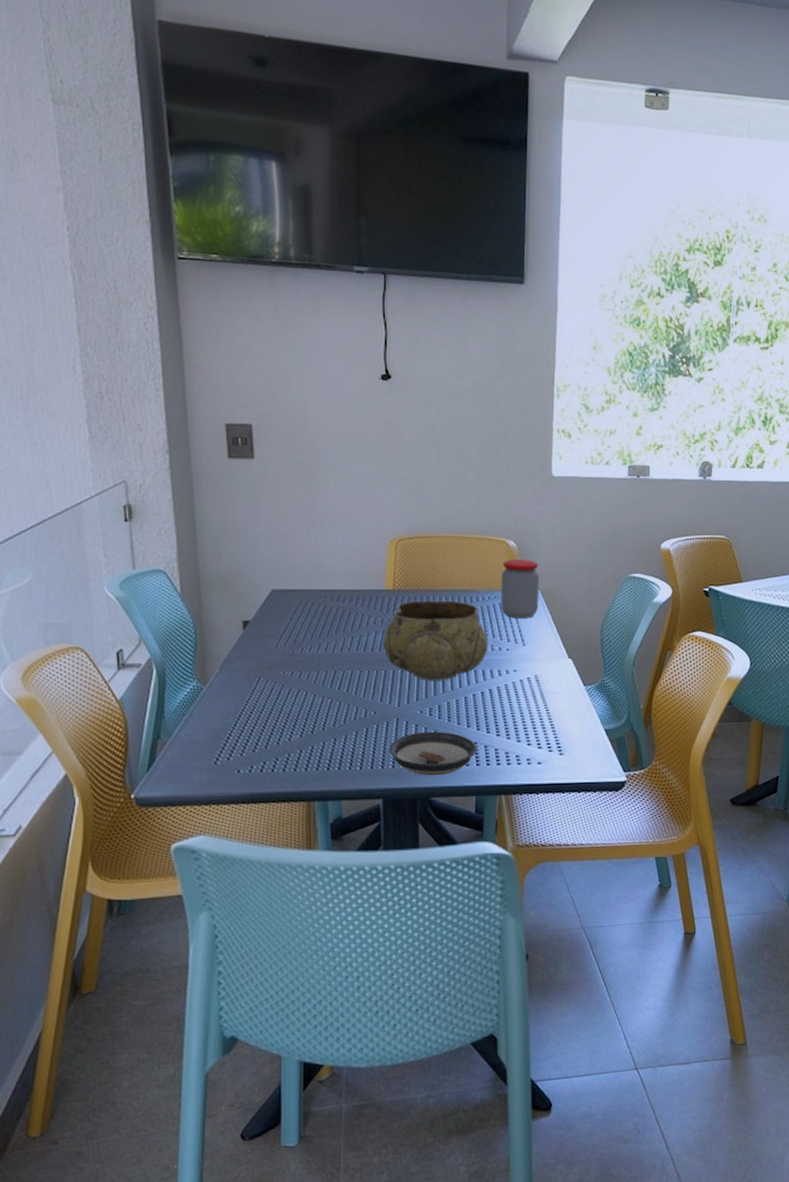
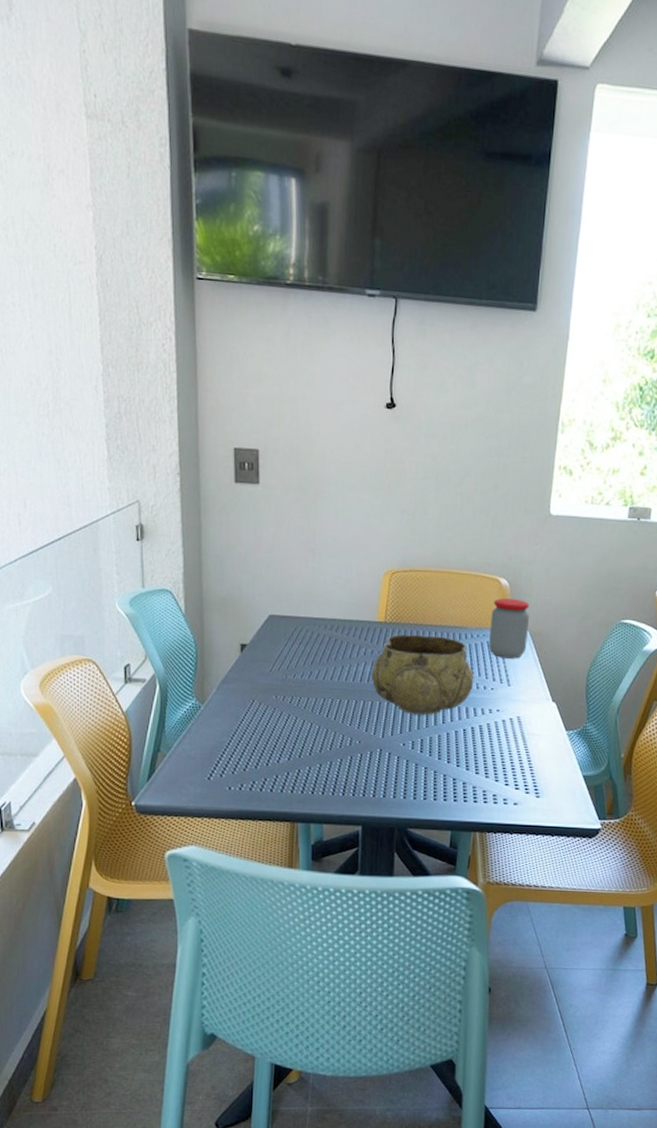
saucer: present [389,731,477,776] -> none [371,764,455,808]

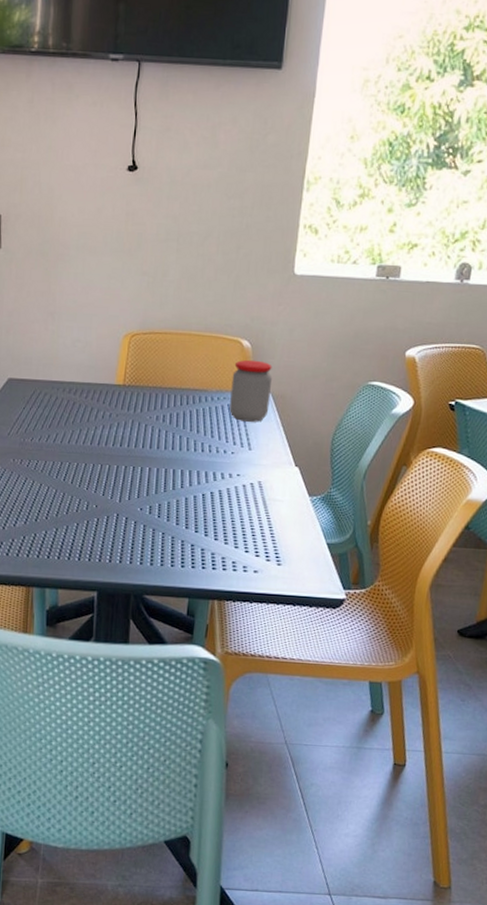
decorative bowl: present [371,634,474,716] -> none [109,397,214,480]

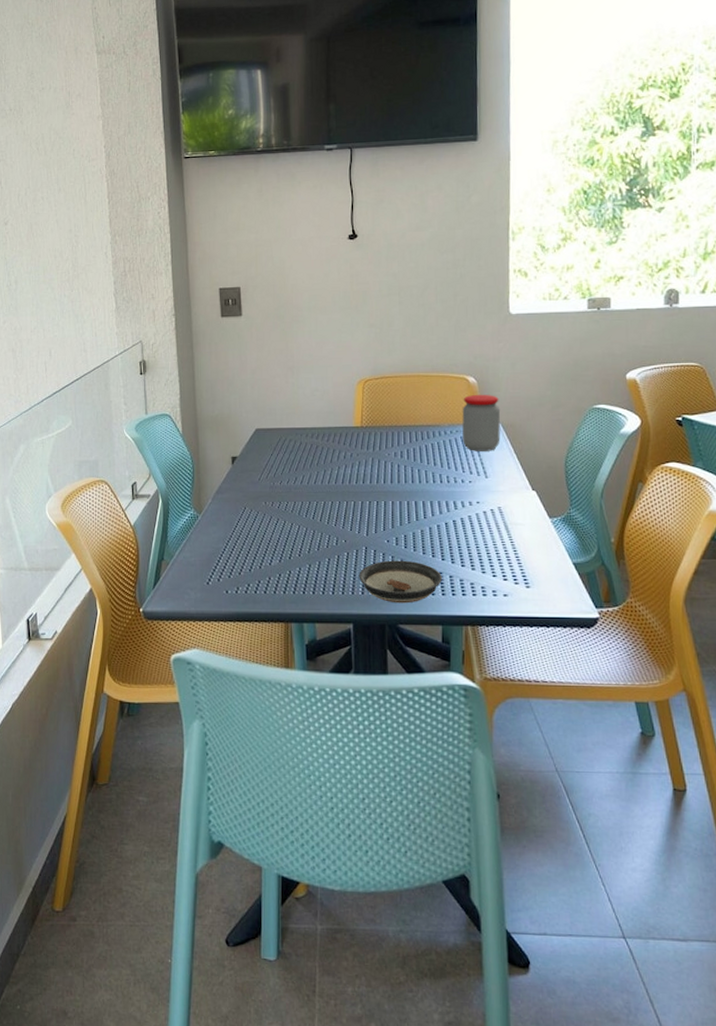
saucer: none [107,529,193,574] -> present [359,560,442,604]

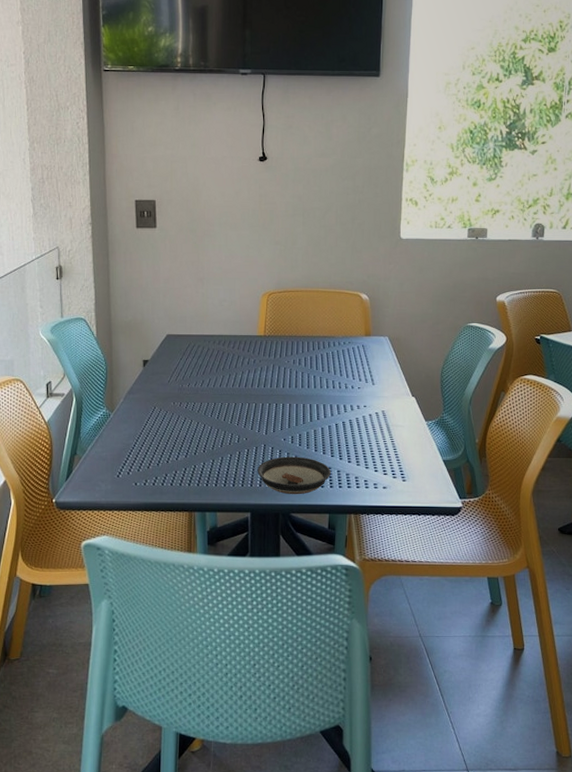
jar: present [462,394,501,451] -> none [354,310,388,361]

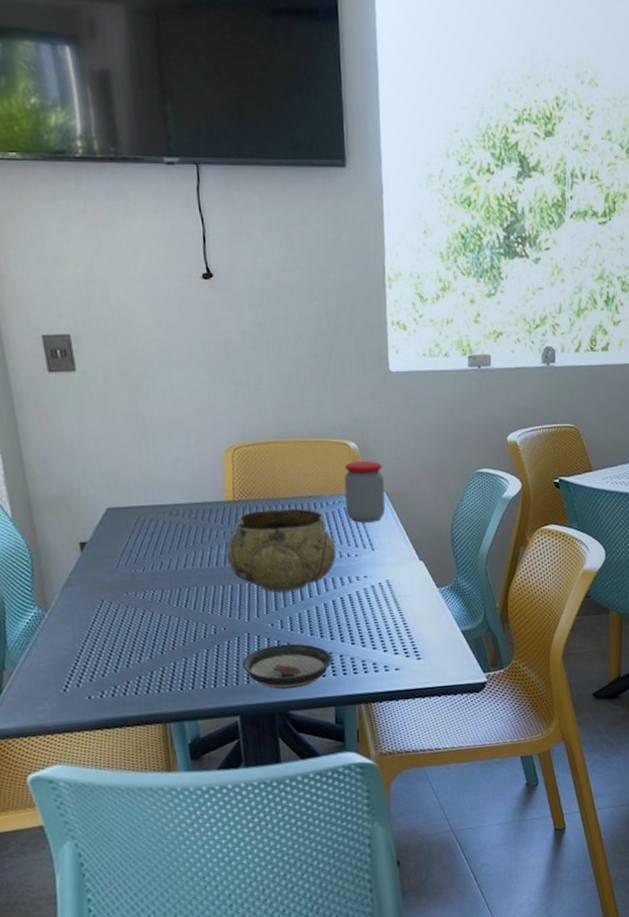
decorative bowl: none [254,345,343,414] -> present [226,508,337,593]
jar: none [354,310,388,361] -> present [344,460,386,523]

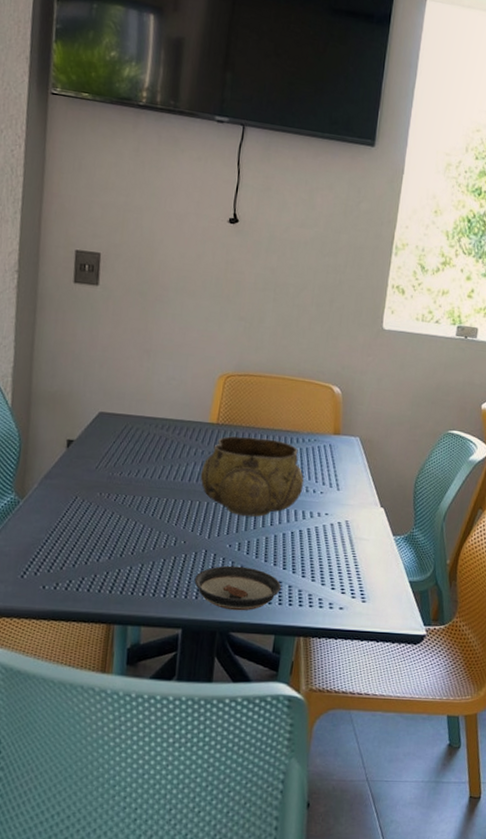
jar: present [344,460,386,523] -> none [320,405,361,464]

